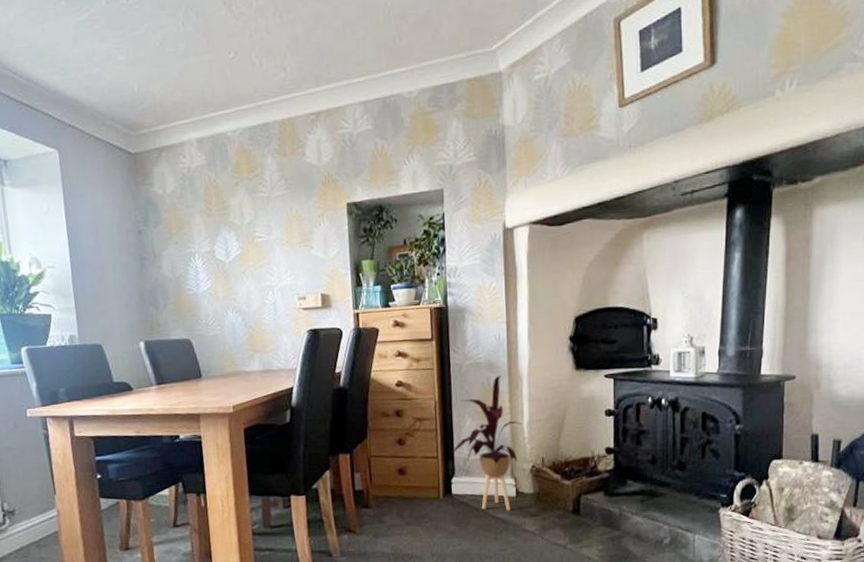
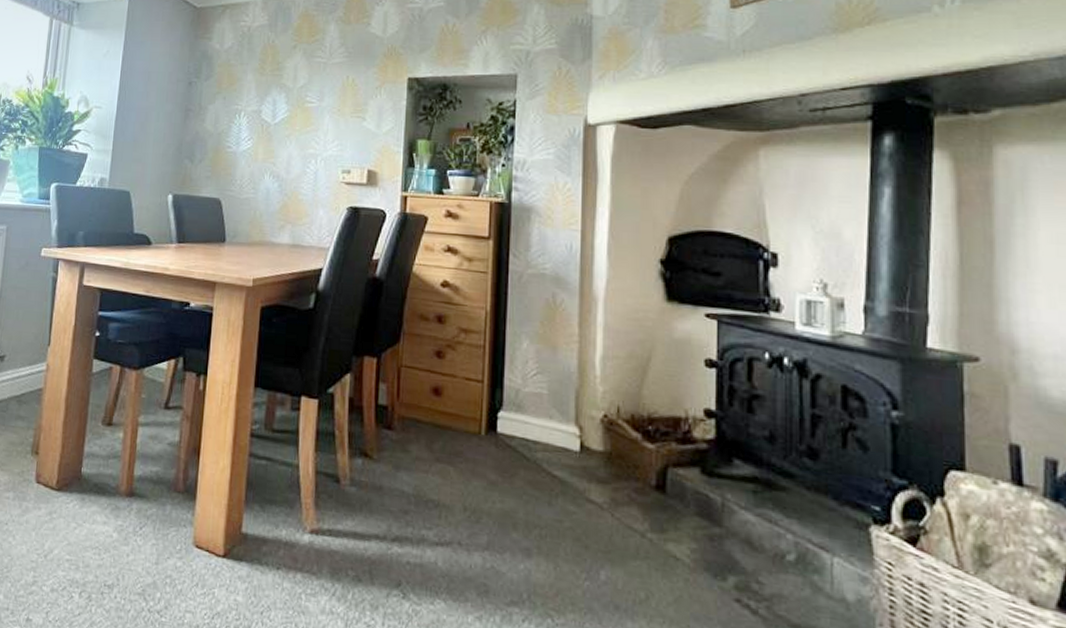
house plant: present [451,376,523,511] -> none [500,293,594,469]

